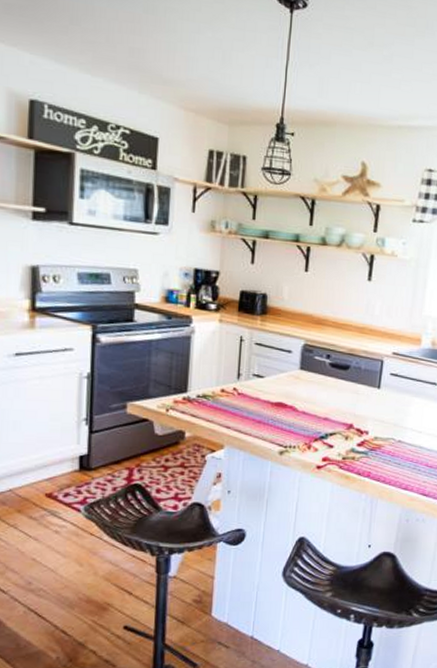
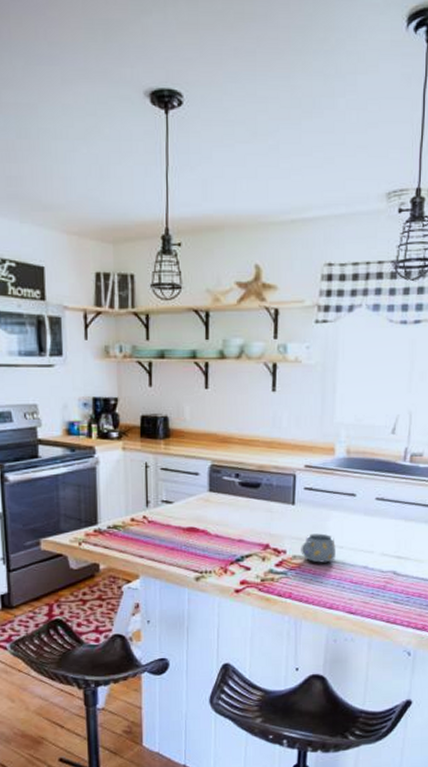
mug: none [382,417,415,446] -> present [301,533,336,563]

